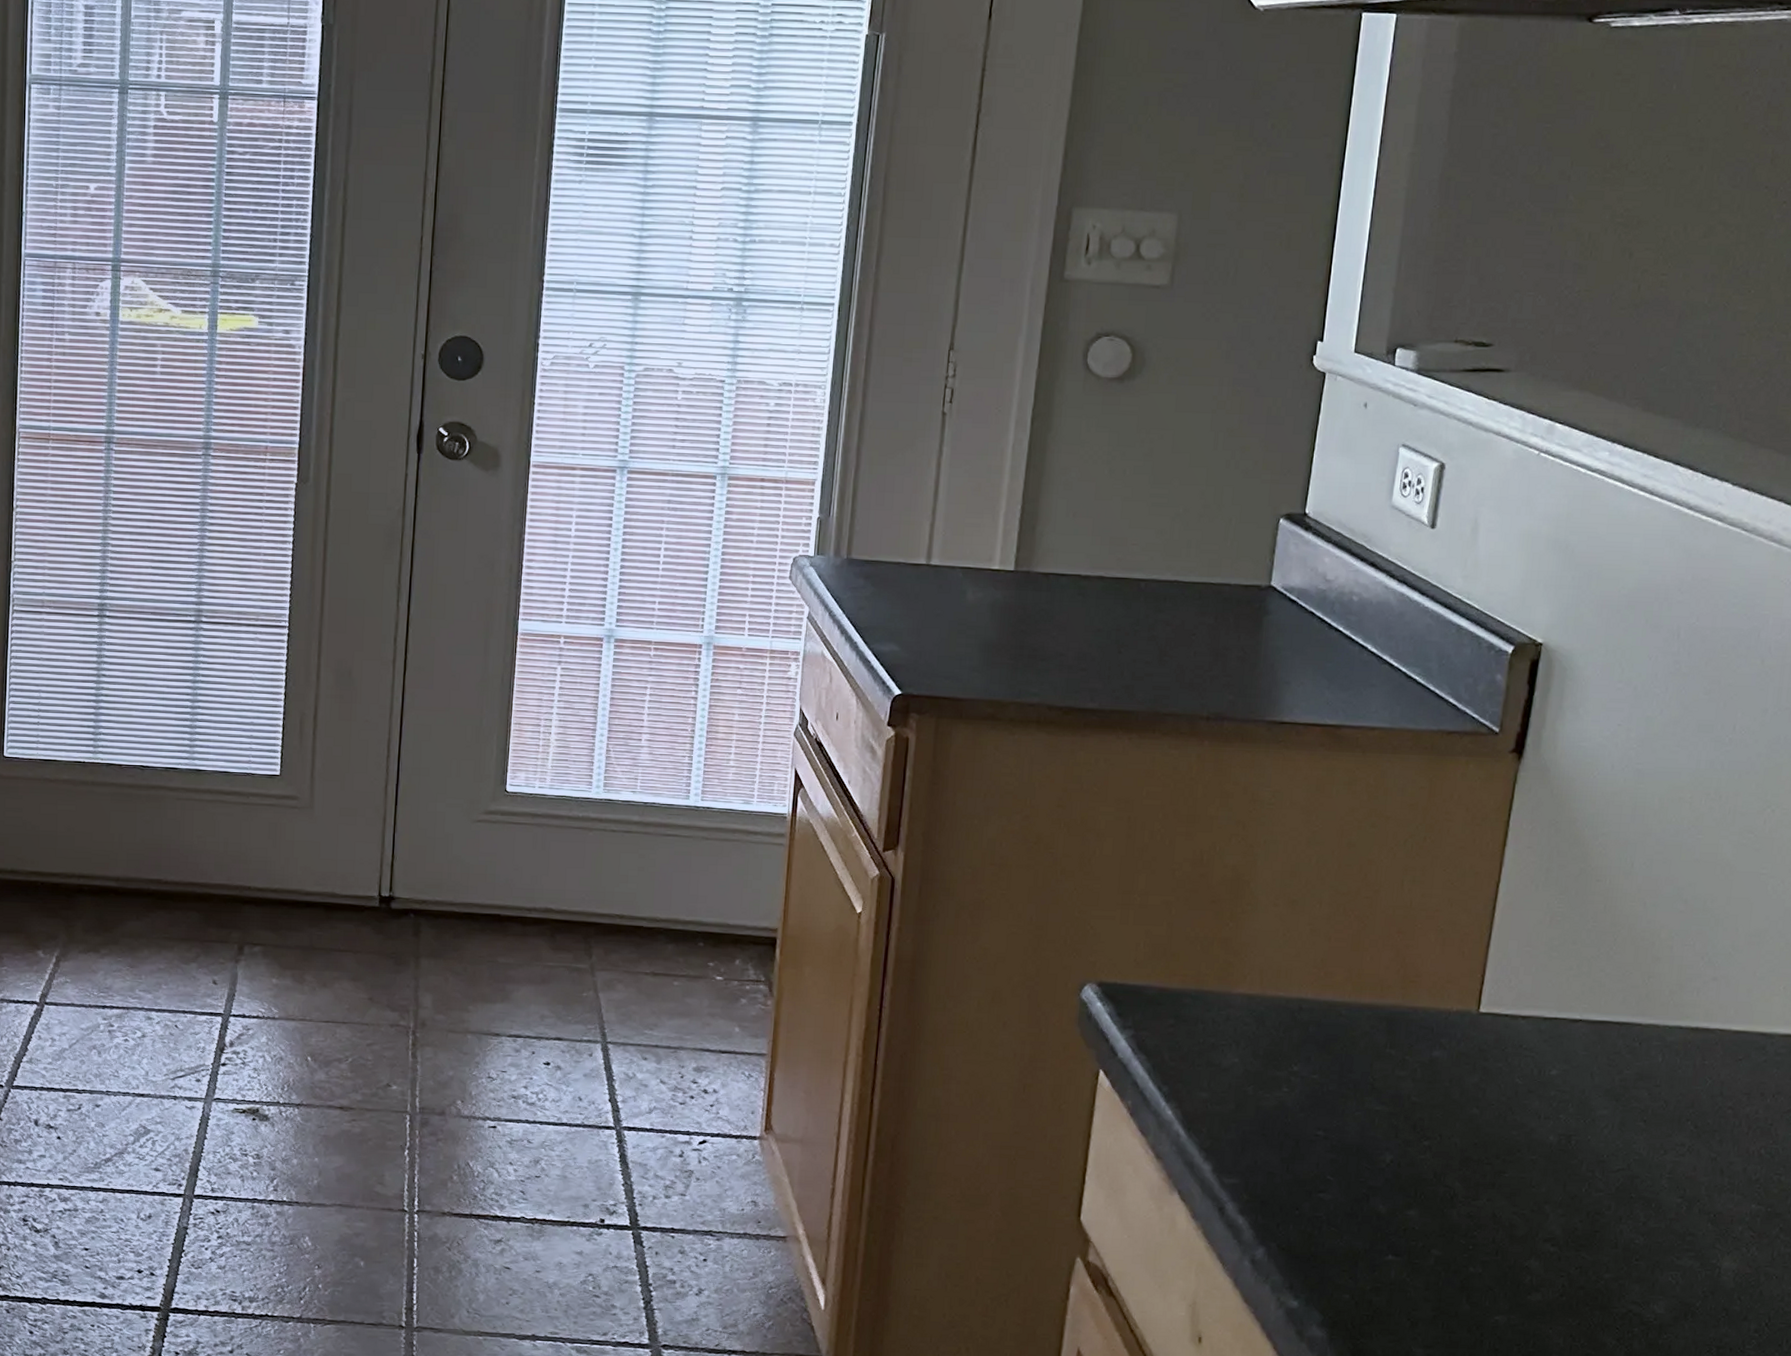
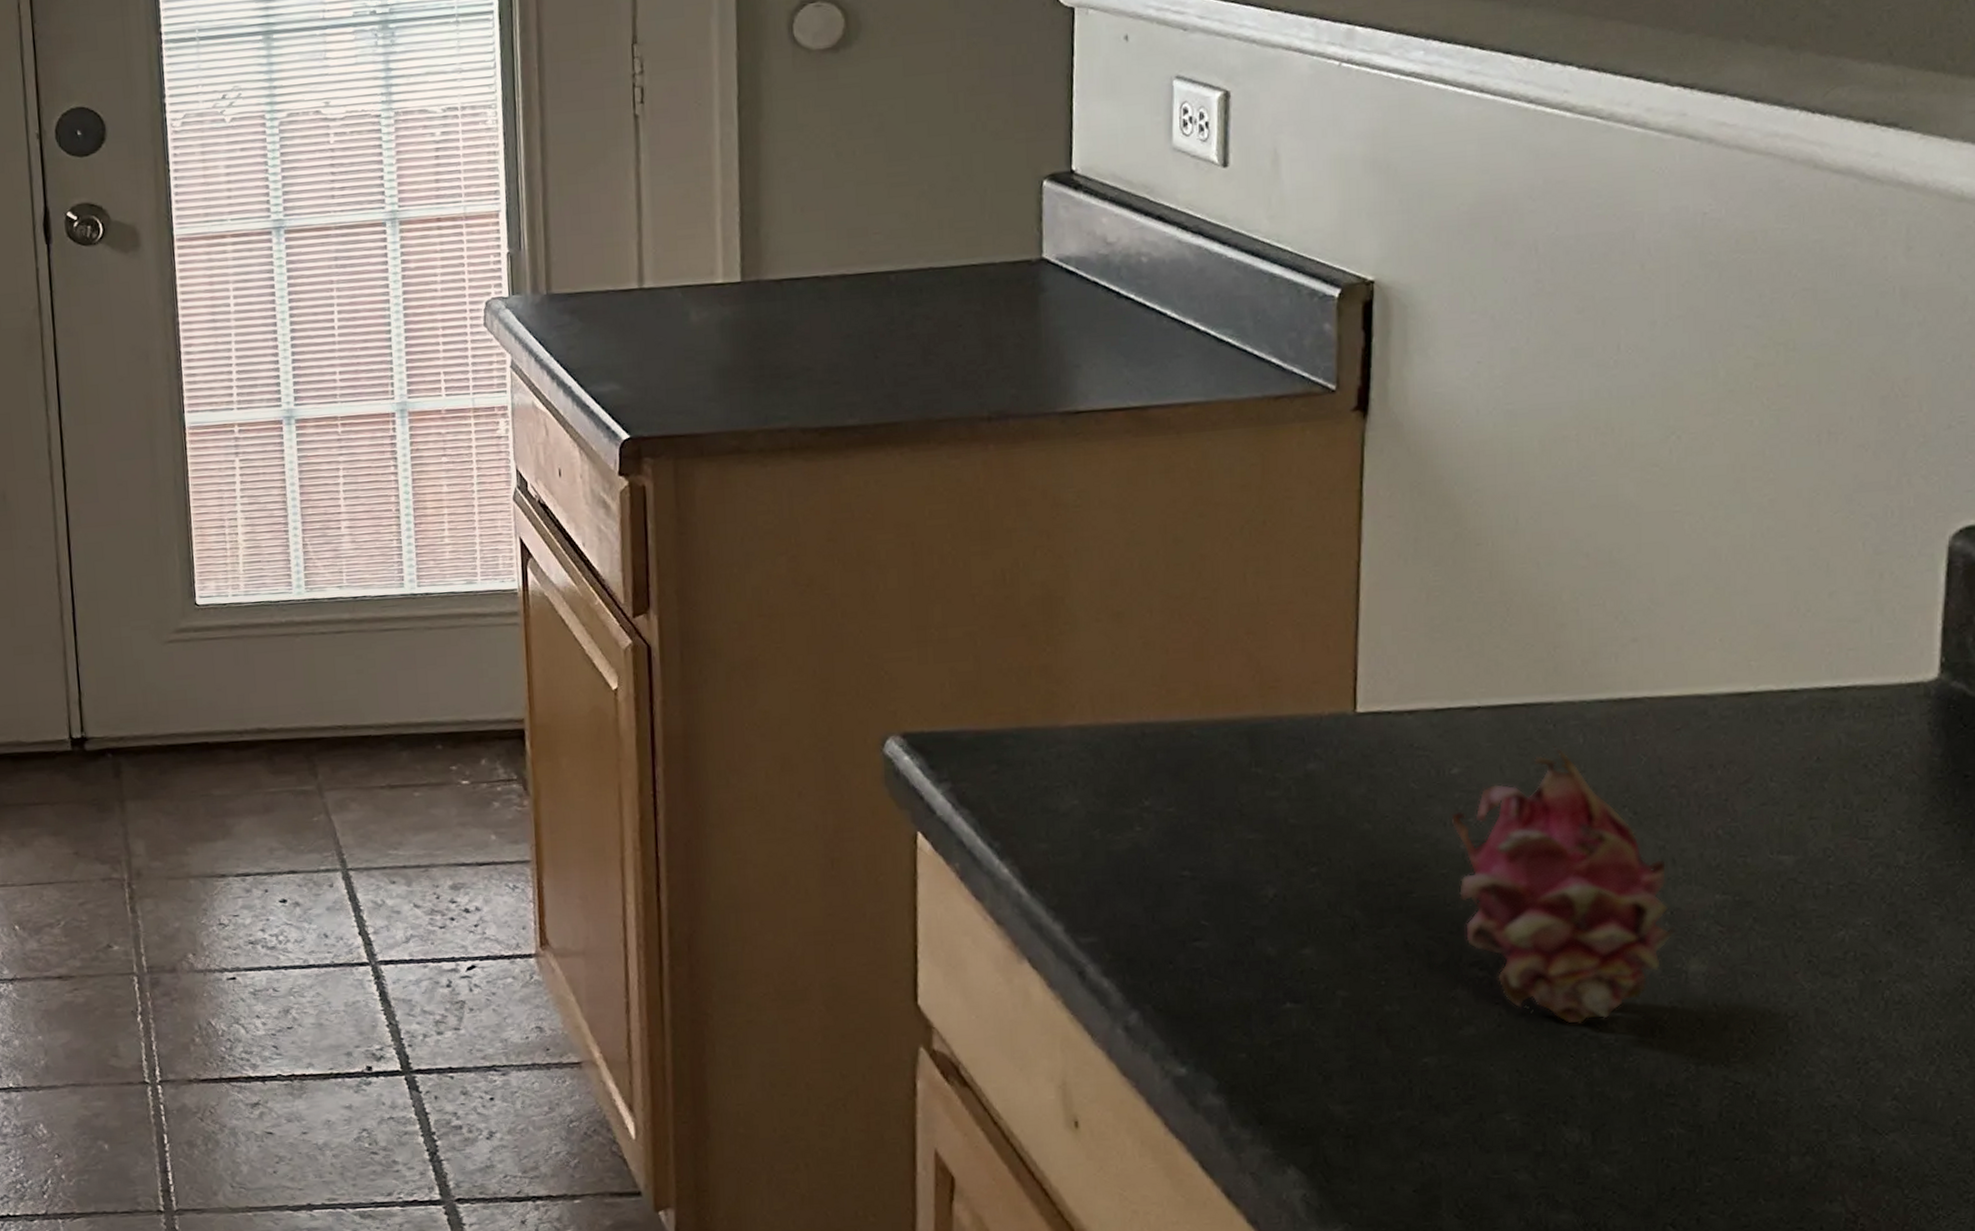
fruit: none [1543,1059,1716,1302] -> present [1451,744,1676,1025]

